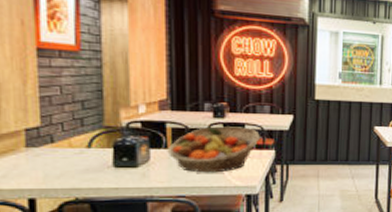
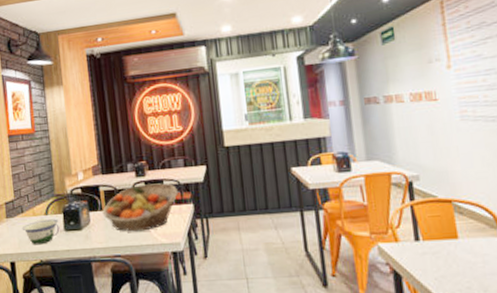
bowl: none [50,153,107,181] -> present [22,219,60,245]

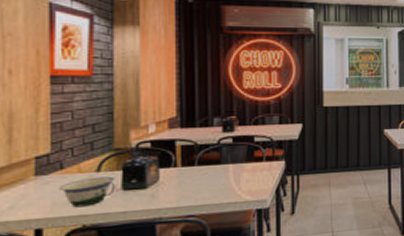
fruit basket: present [102,183,178,232] -> none [176,139,269,190]

